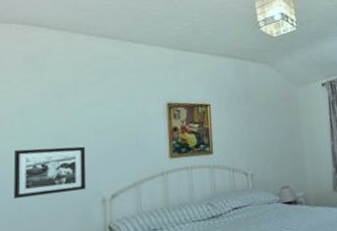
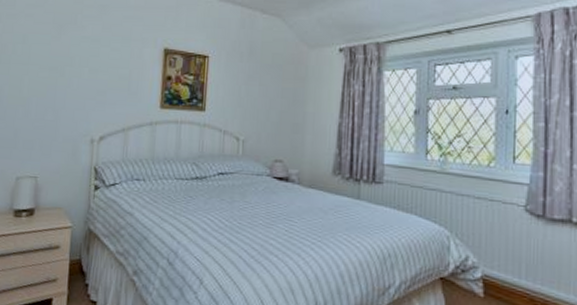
picture frame: present [13,146,86,198] -> none [11,77,80,127]

